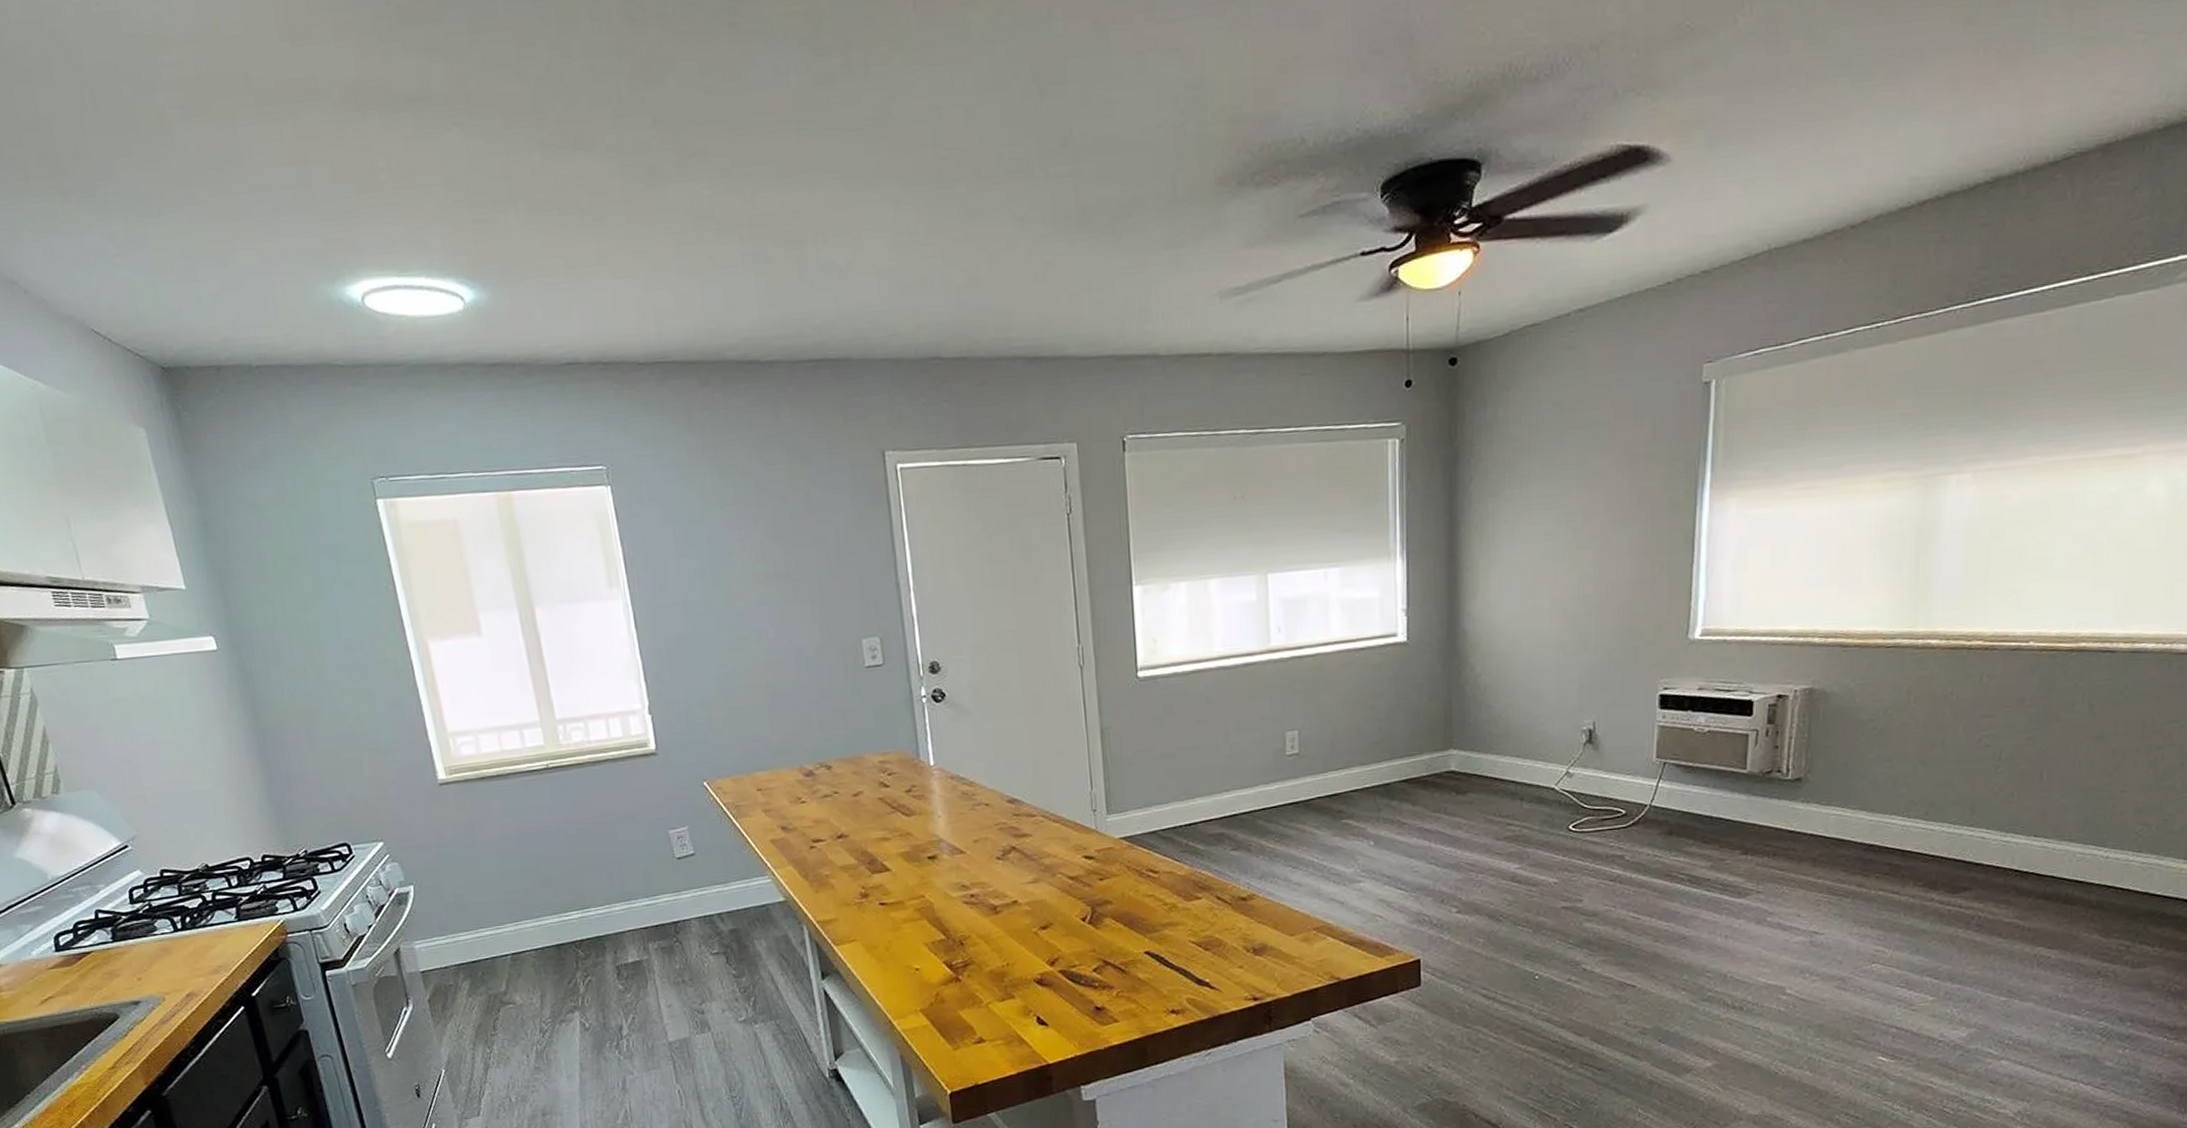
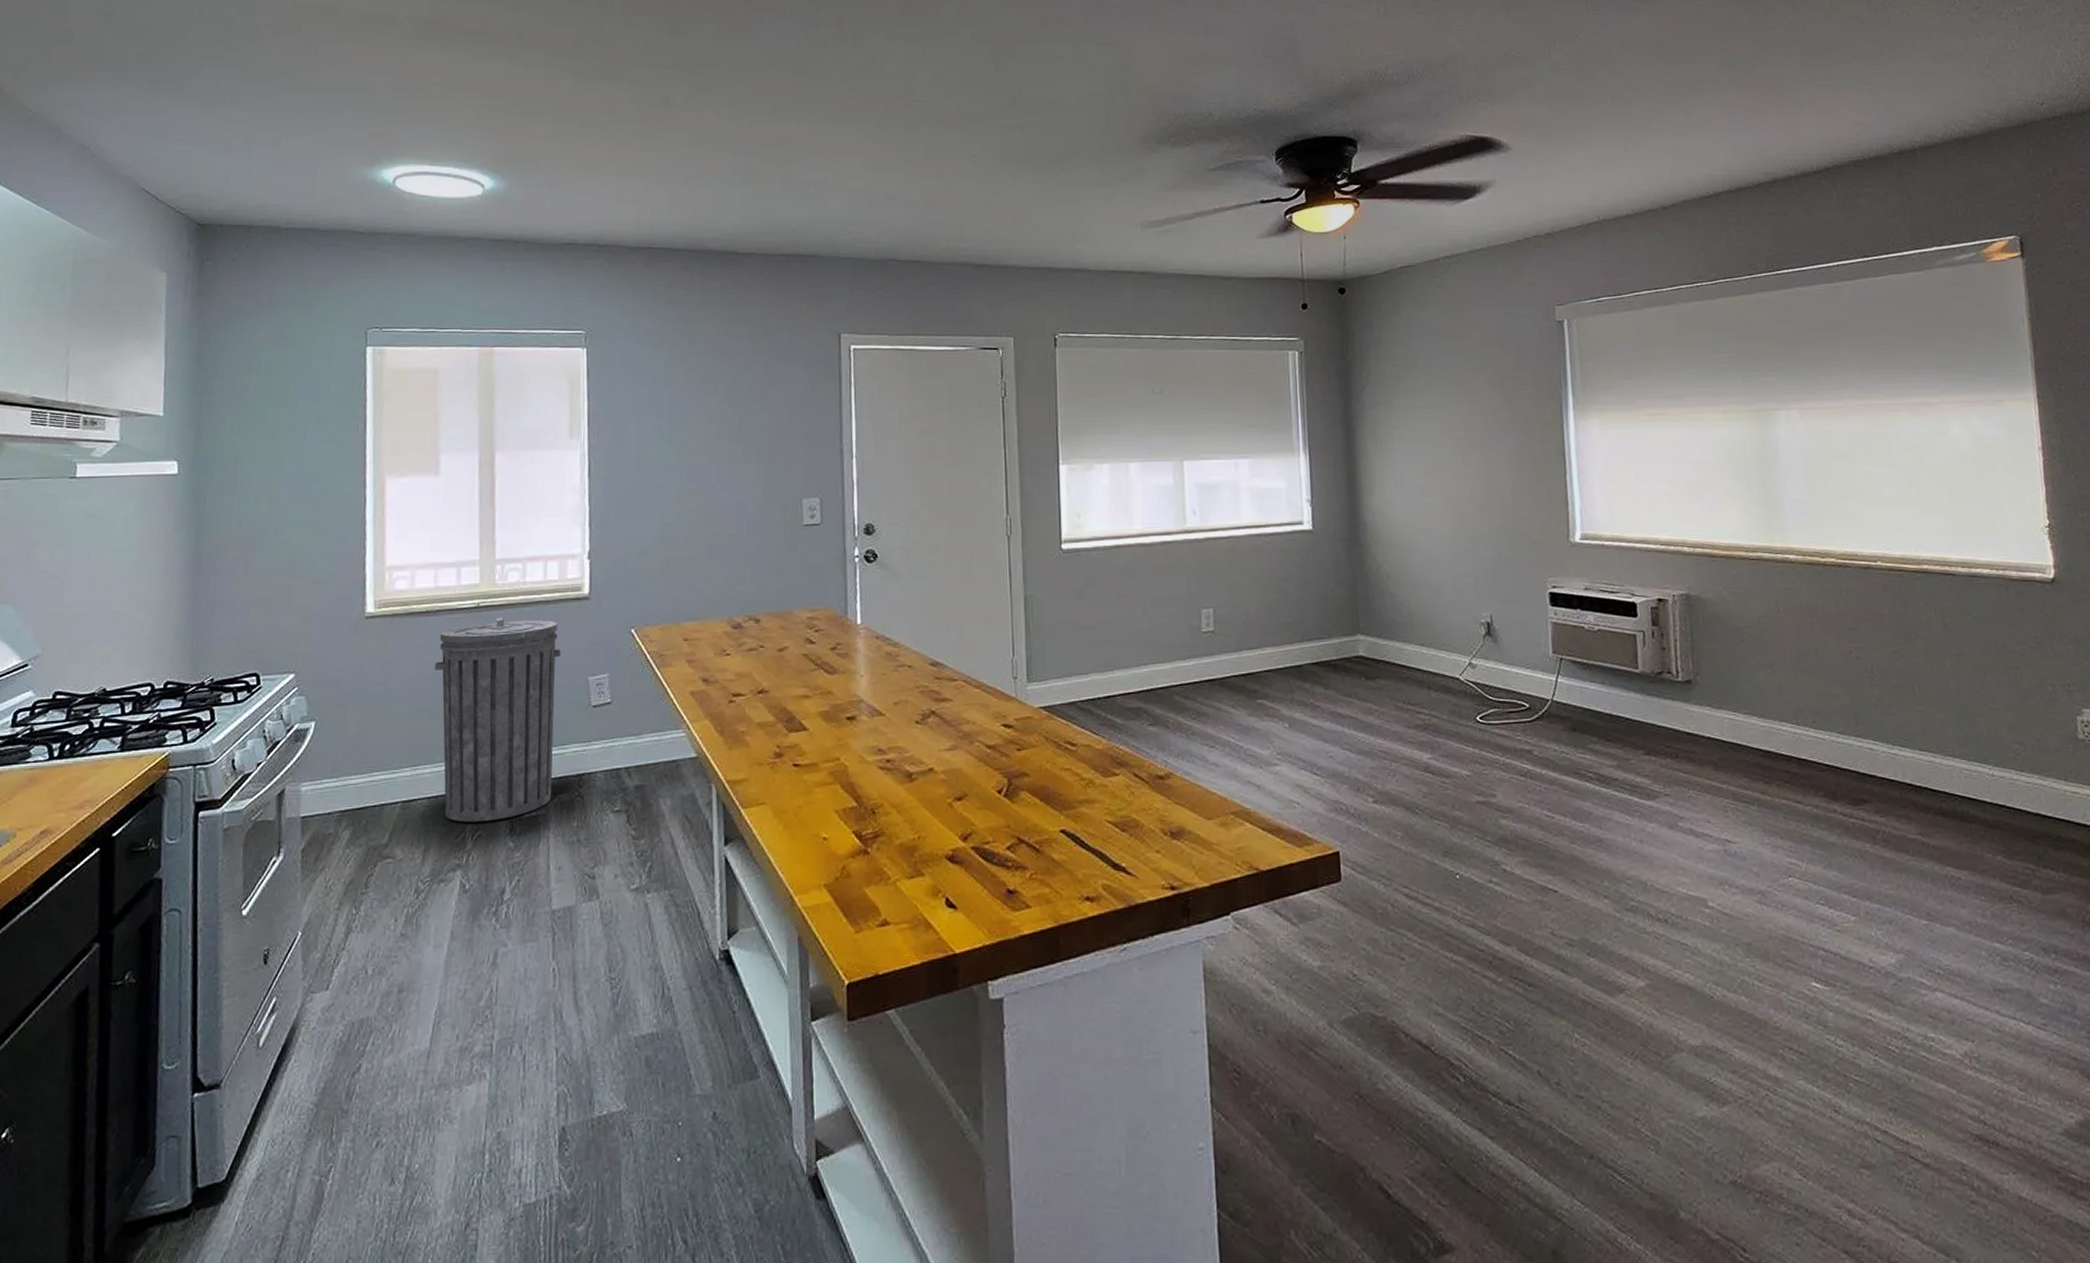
trash can: none [515,777,652,970] -> present [434,617,561,823]

